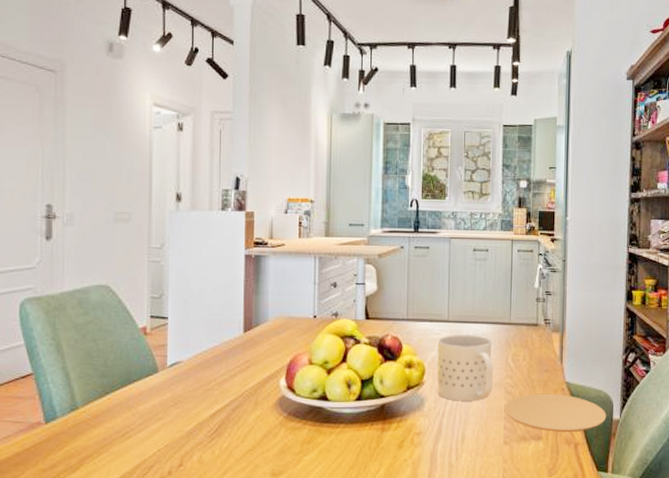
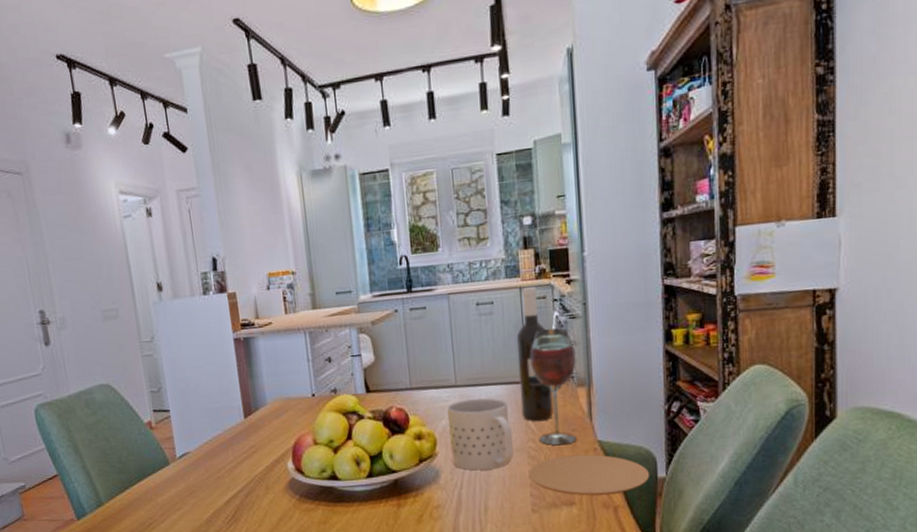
wine bottle: none [503,240,531,359] -> present [516,286,554,421]
wineglass: none [515,279,554,384] -> present [530,328,576,446]

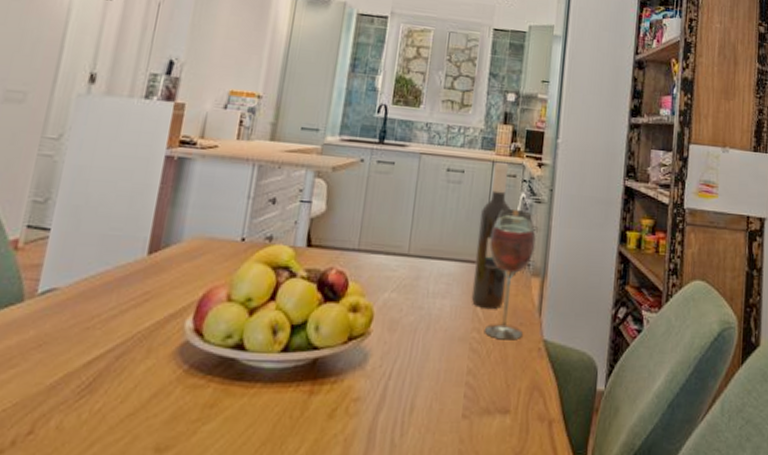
mug: present [447,398,513,471] -> none [385,272,459,359]
plate: present [528,454,650,496] -> none [466,352,590,406]

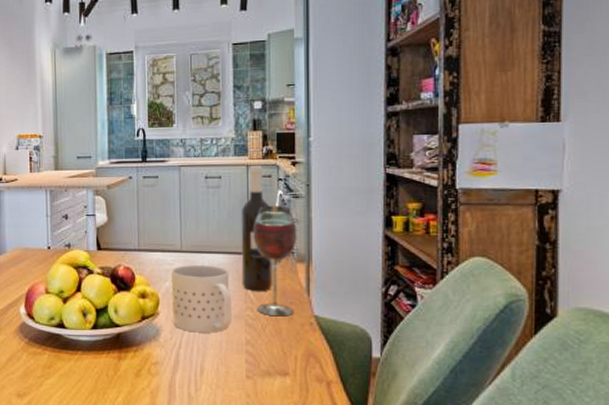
mug: none [385,272,459,359] -> present [172,264,231,333]

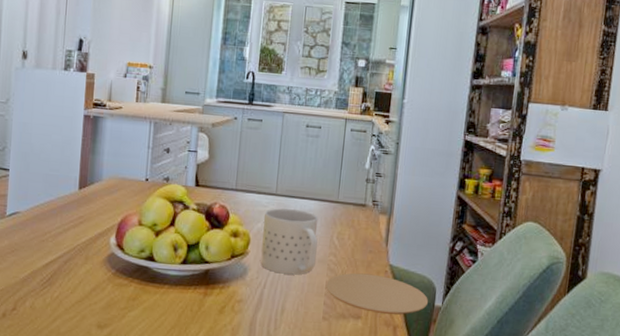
wine bottle: present [241,165,273,291] -> none [328,119,362,239]
plate: none [245,327,365,370] -> present [325,273,429,315]
wineglass: present [253,206,297,317] -> none [339,159,384,264]

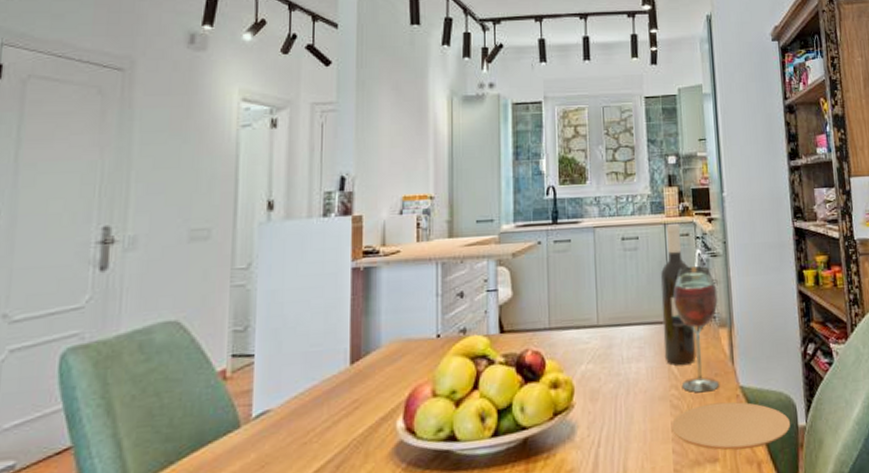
mug: present [260,208,318,275] -> none [588,339,656,425]
wine bottle: none [328,119,362,239] -> present [660,223,697,365]
wineglass: none [339,159,384,264] -> present [673,266,719,393]

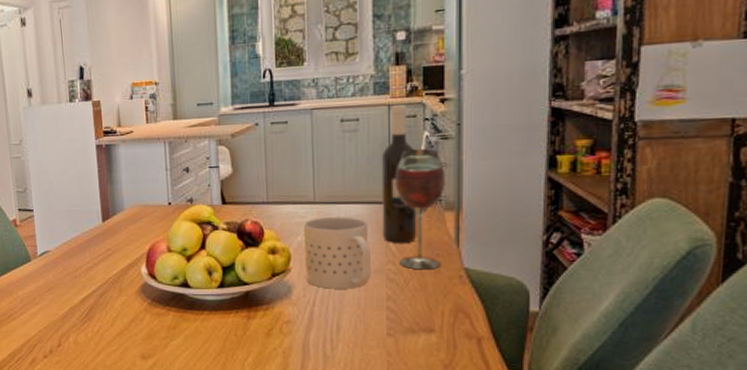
mug: none [588,339,656,425] -> present [304,216,371,289]
plate: present [671,402,791,451] -> none [386,281,521,326]

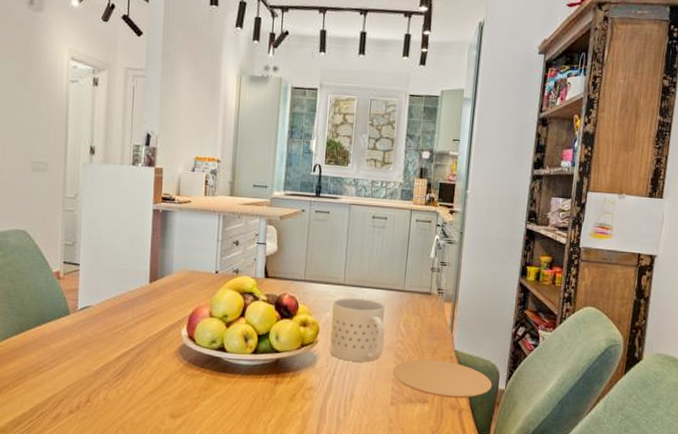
wine bottle: present [381,104,417,243] -> none [395,210,427,326]
plate: none [386,281,521,326] -> present [393,359,493,399]
wineglass: present [395,149,445,270] -> none [406,248,448,350]

